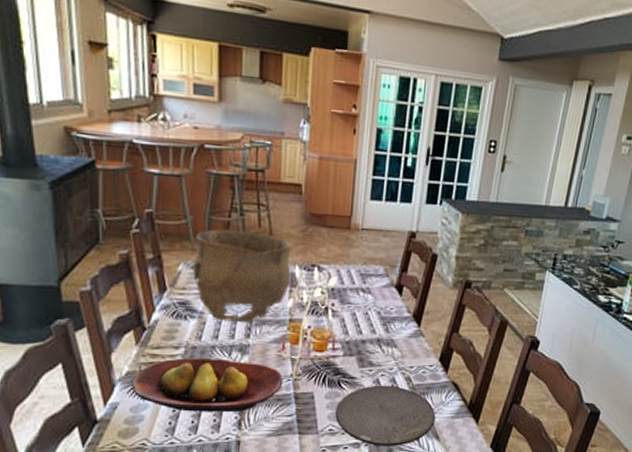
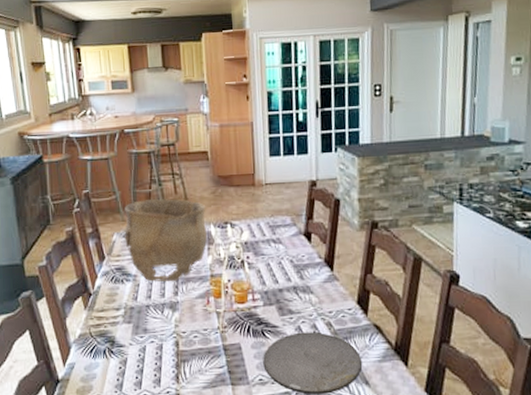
fruit bowl: present [131,358,283,413] -> none [83,317,212,368]

